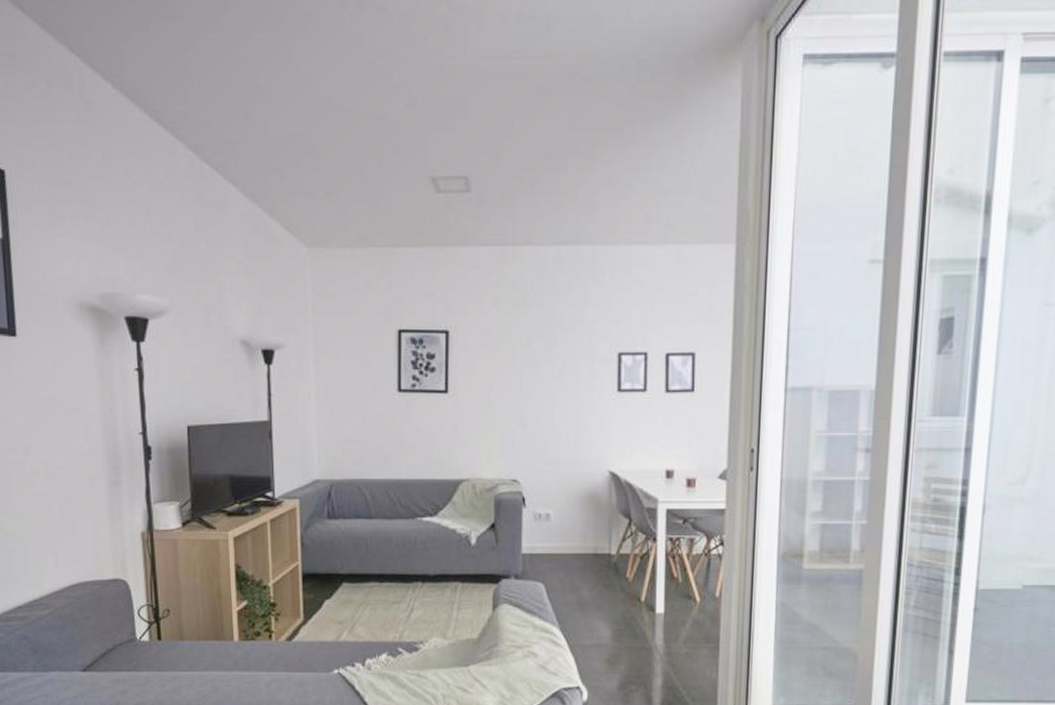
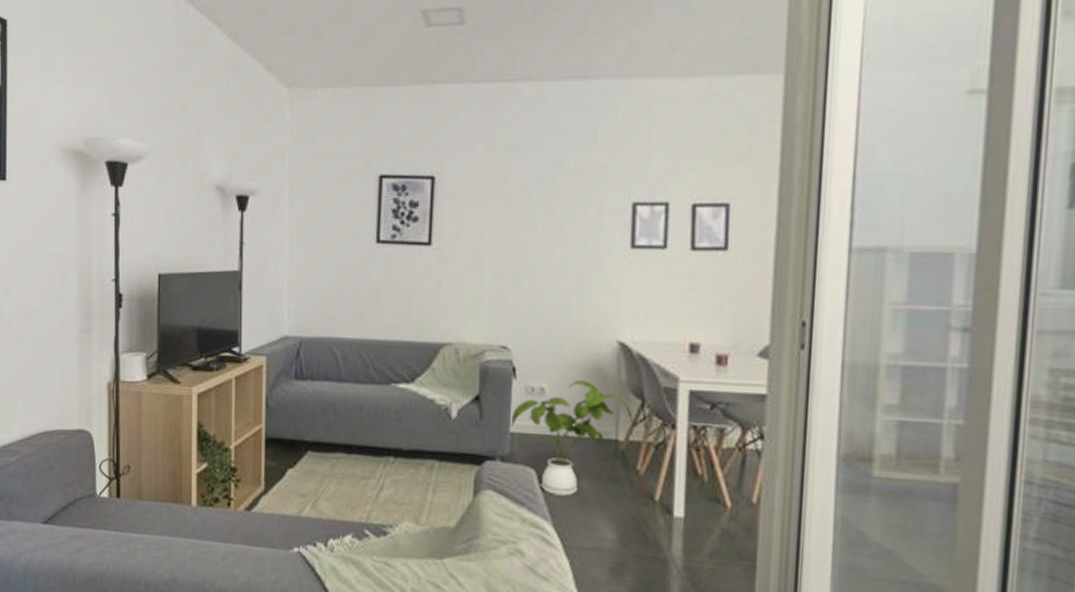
house plant: none [522,506,623,604] -> present [510,380,633,496]

